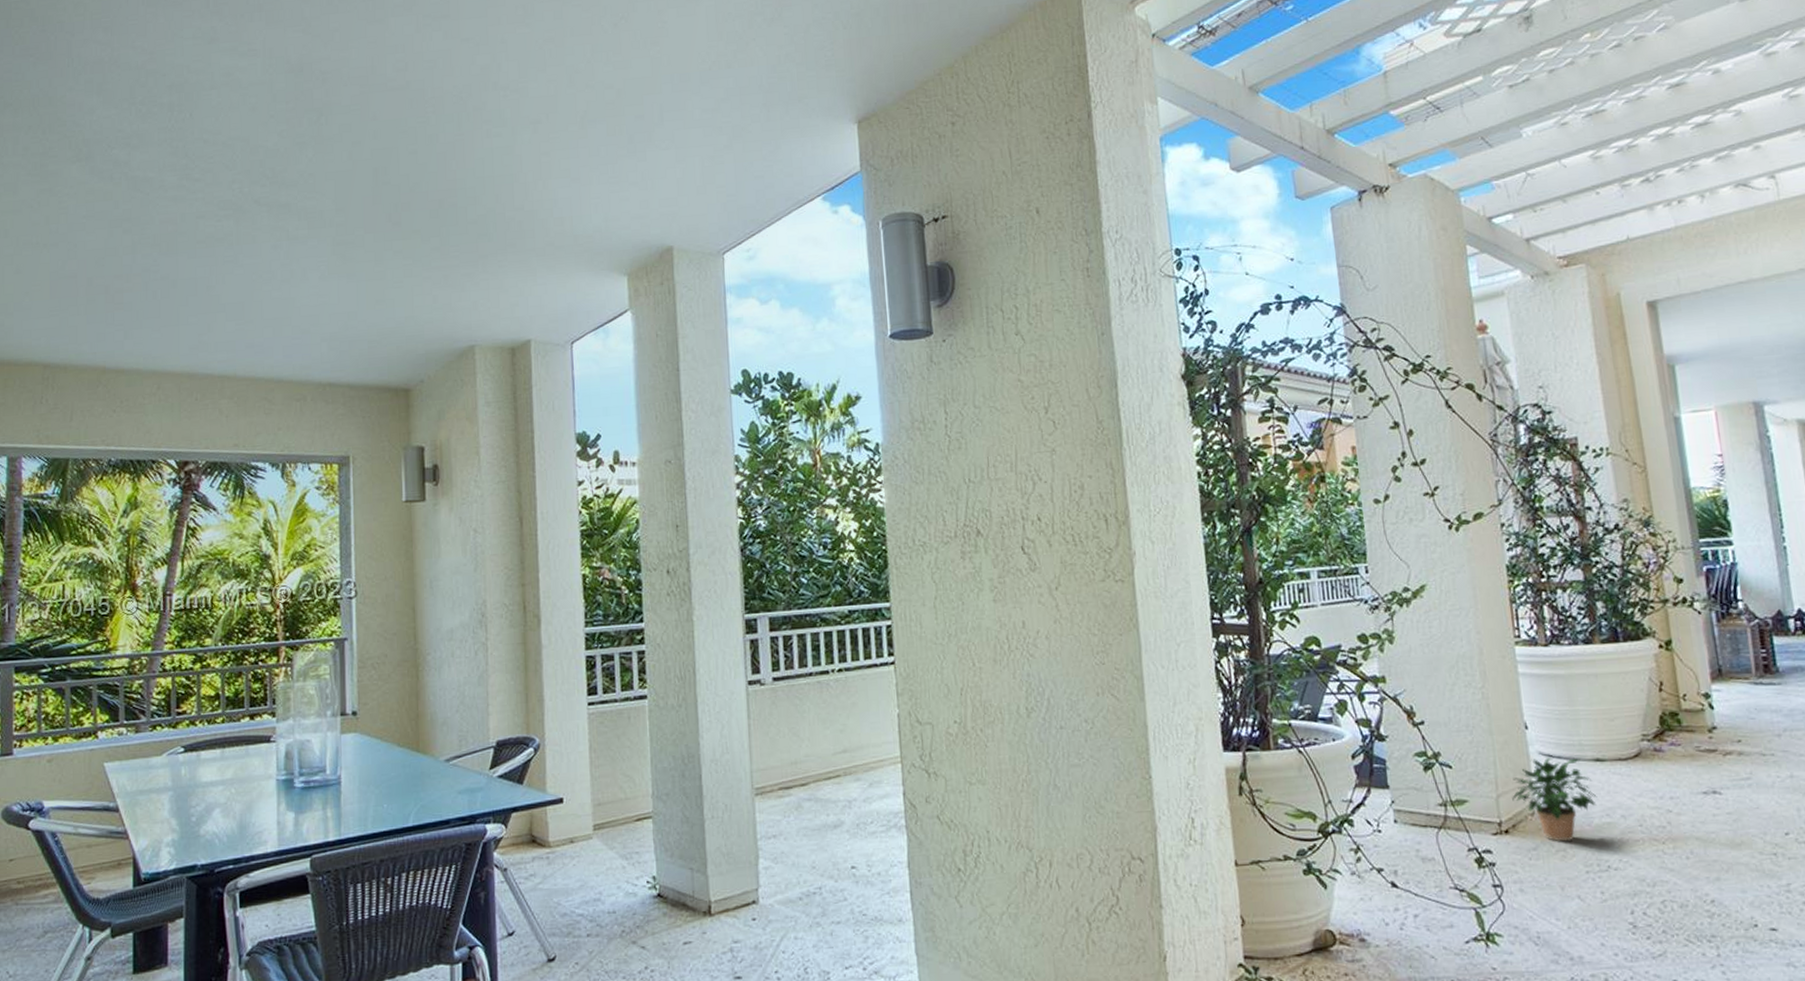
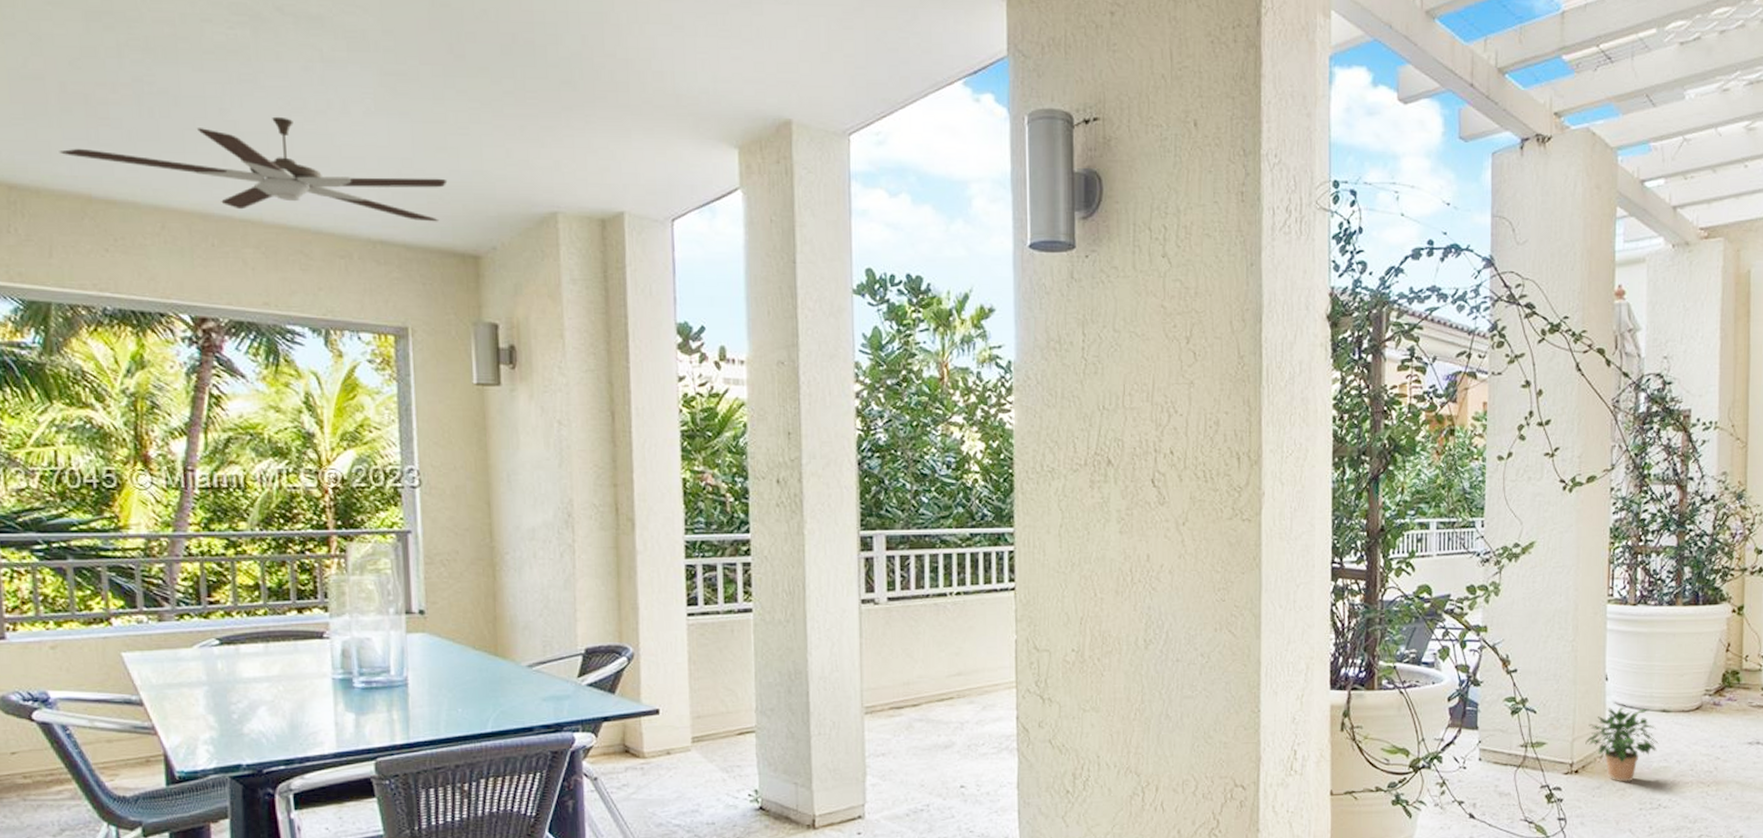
ceiling fan: none [83,288,385,368] -> present [59,116,448,222]

